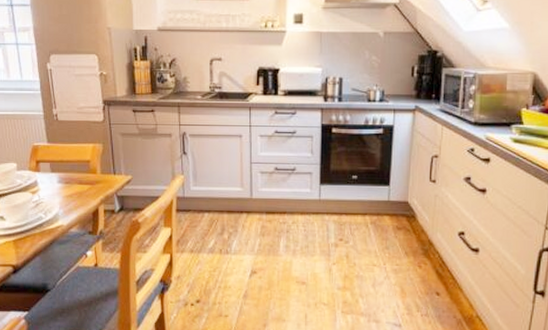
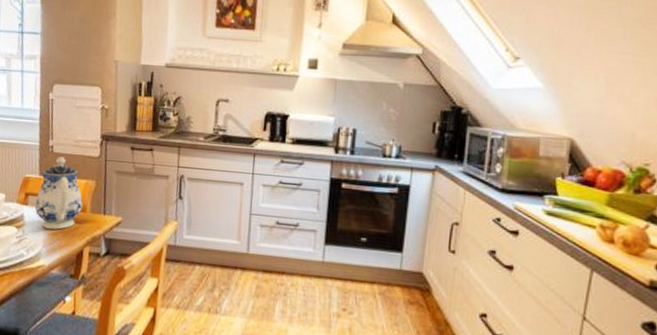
teapot: none [46,124,93,192] -> present [34,156,83,230]

